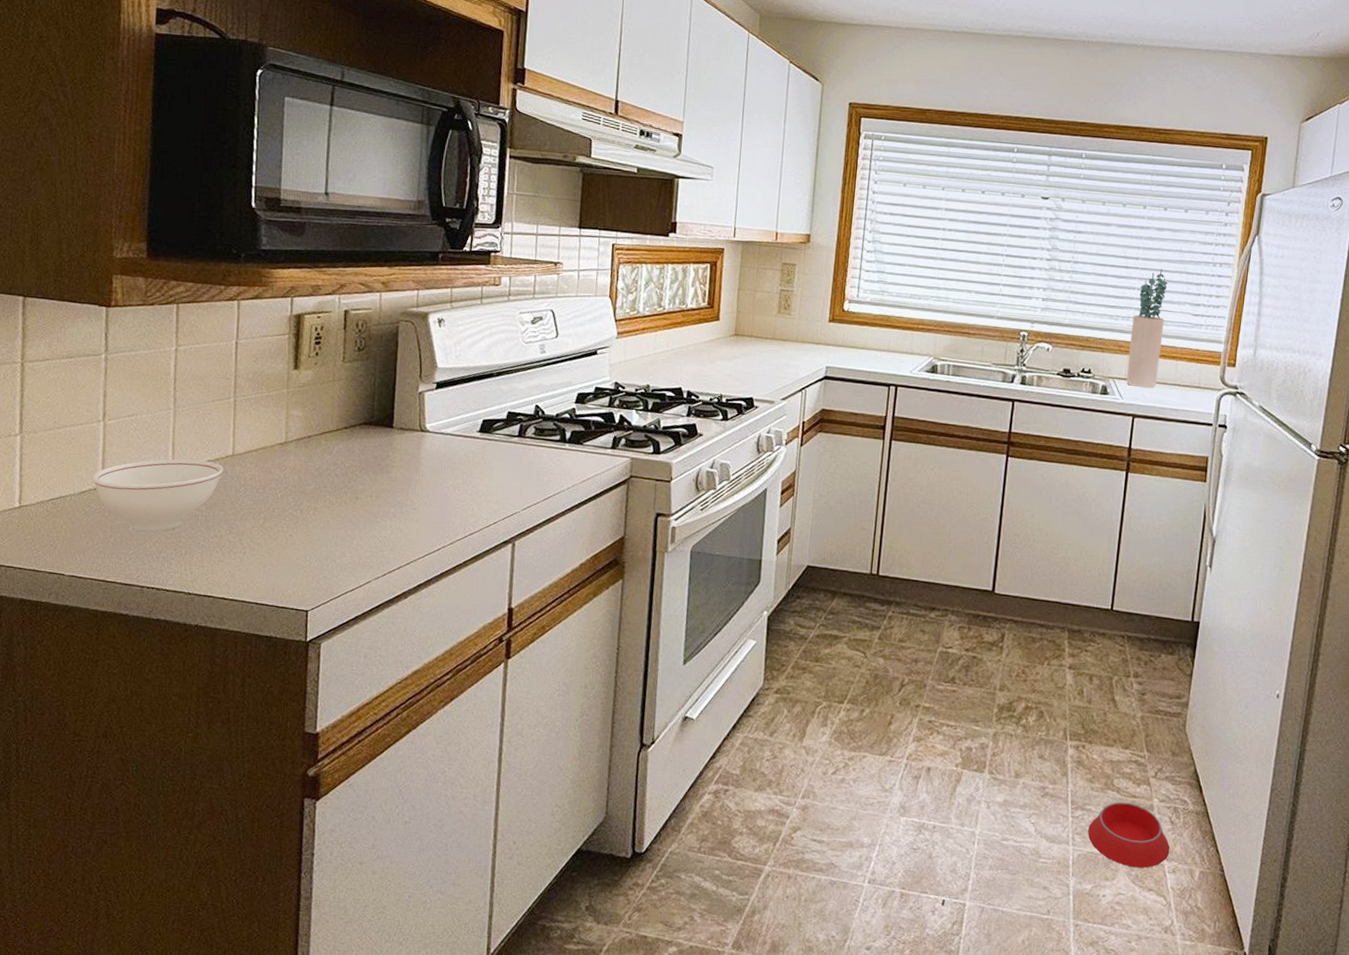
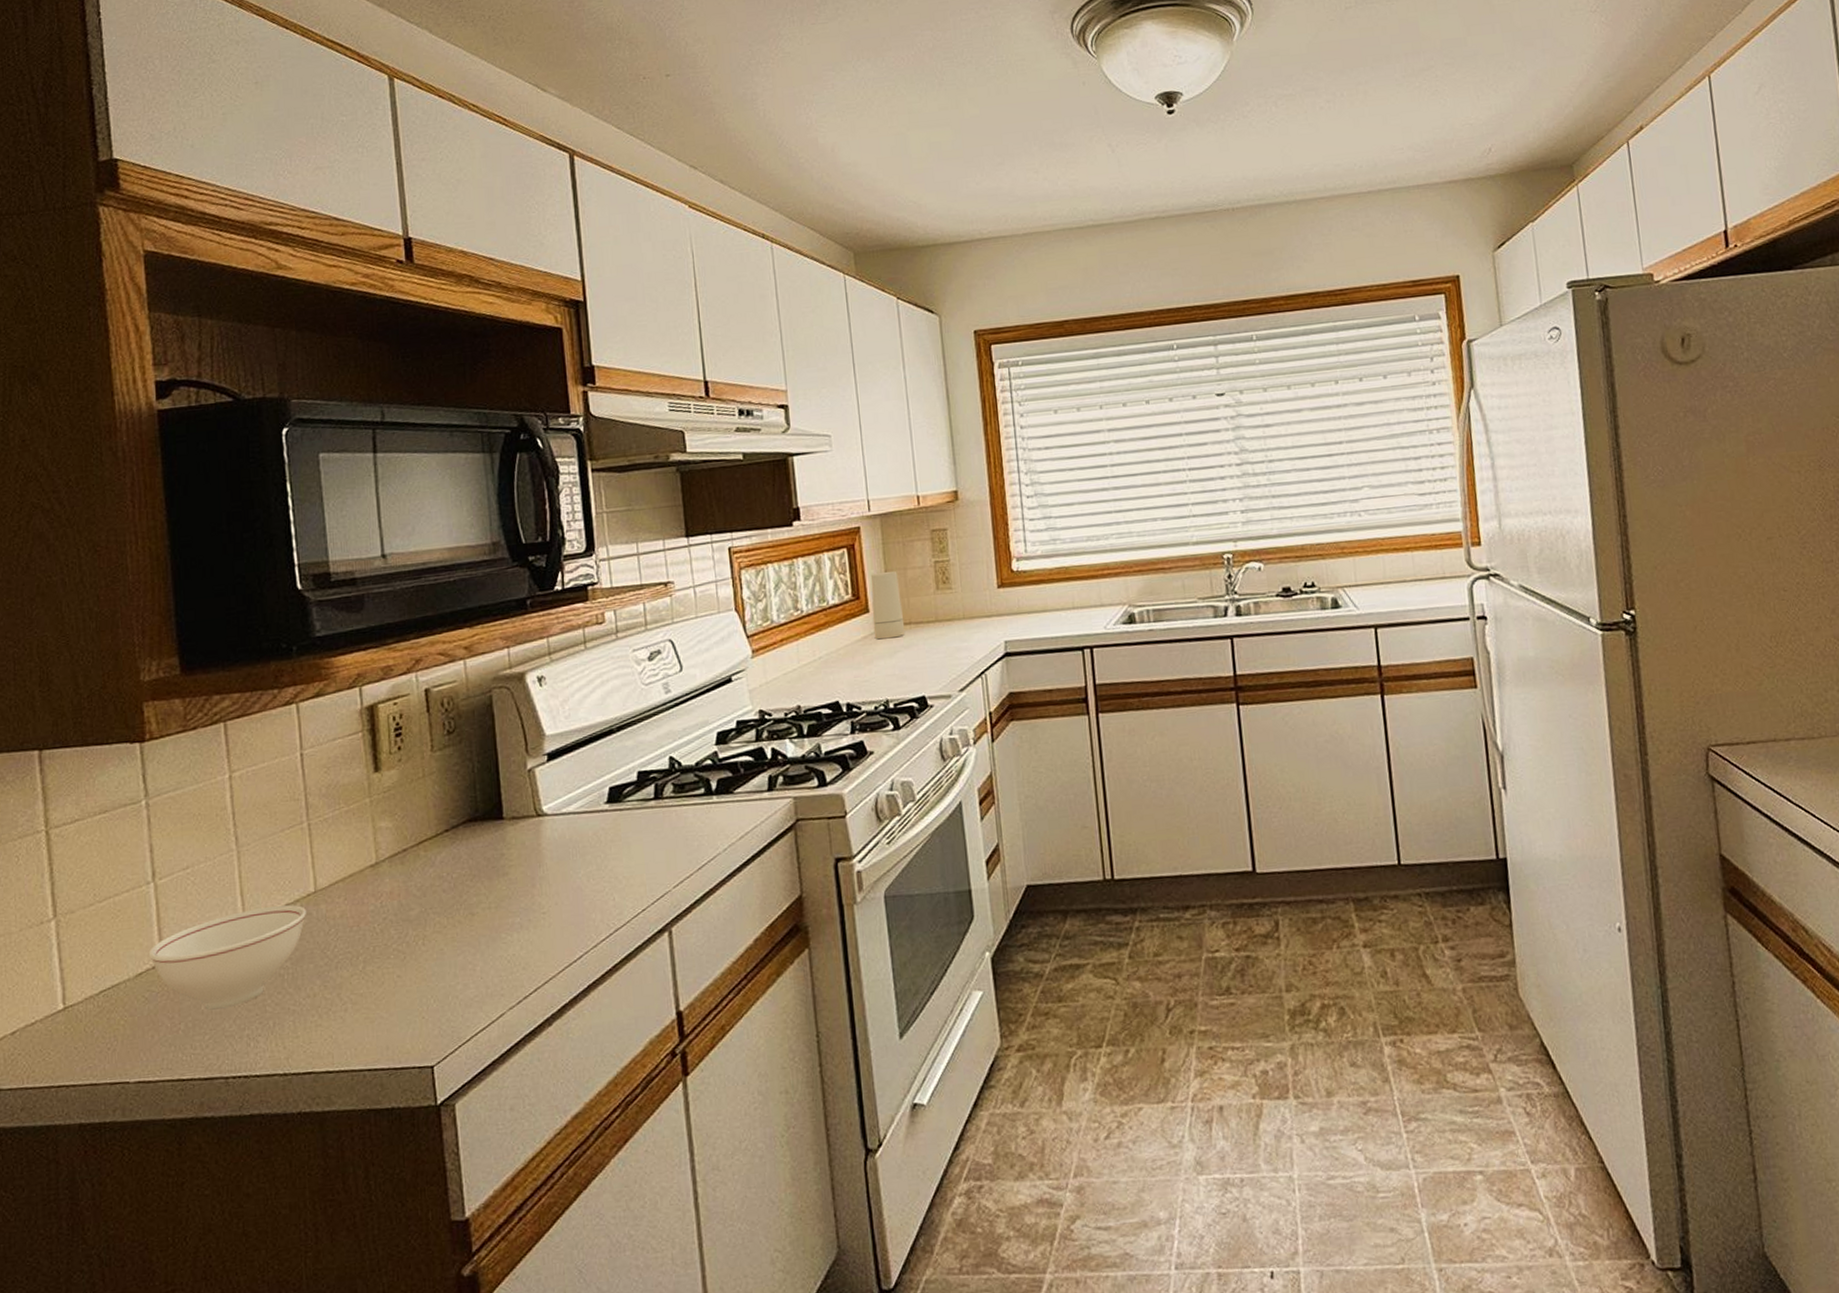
canister: none [720,289,749,346] -> present [871,571,906,640]
pet bowl: present [1088,802,1169,868] -> none [1428,1099,1533,1181]
vase: present [1125,269,1168,389] -> none [1349,449,1394,593]

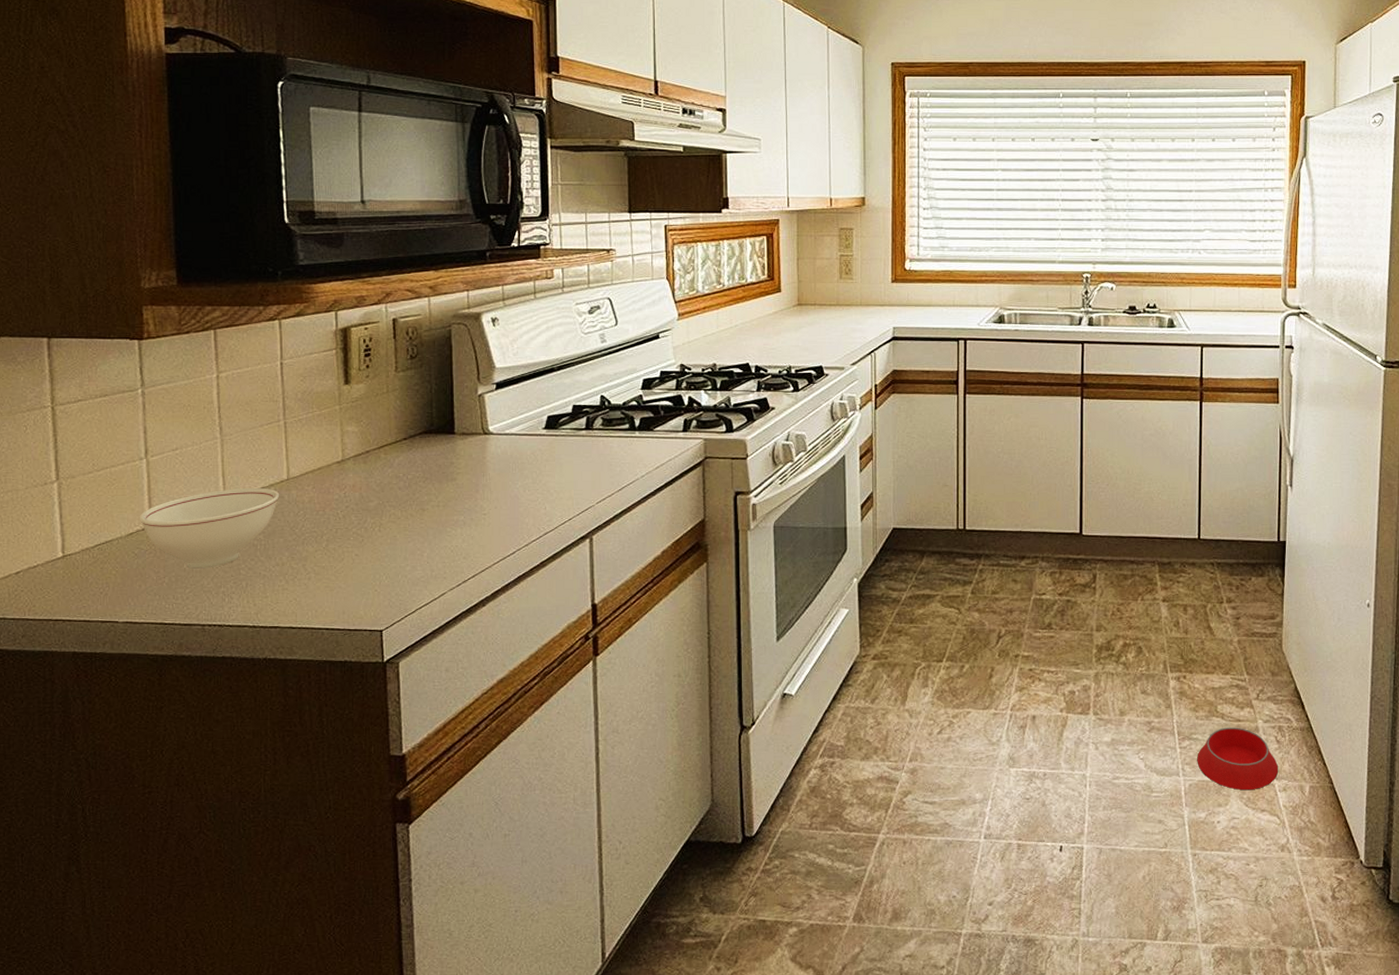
canister: present [871,571,906,640] -> none [783,259,810,315]
pet bowl: none [1428,1099,1533,1181] -> present [1197,727,1278,790]

